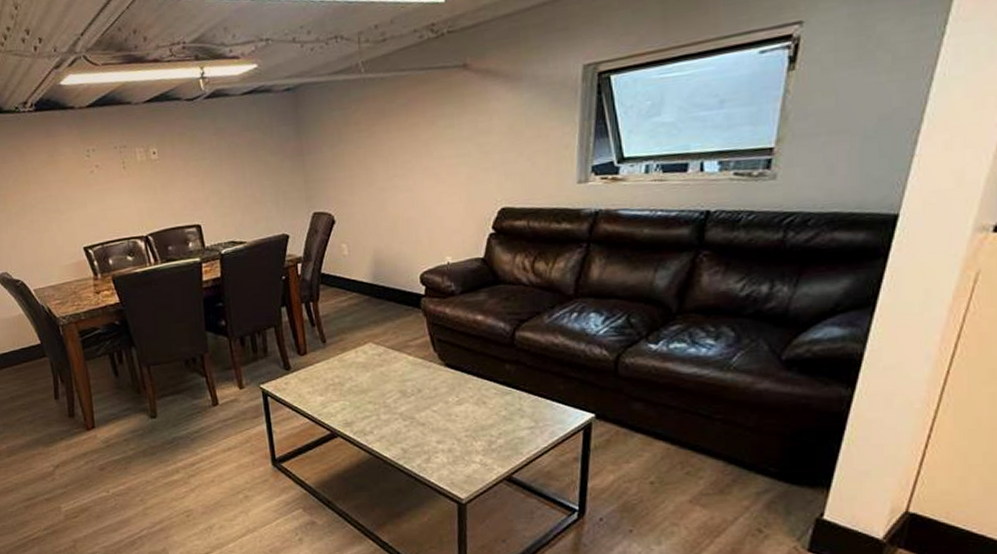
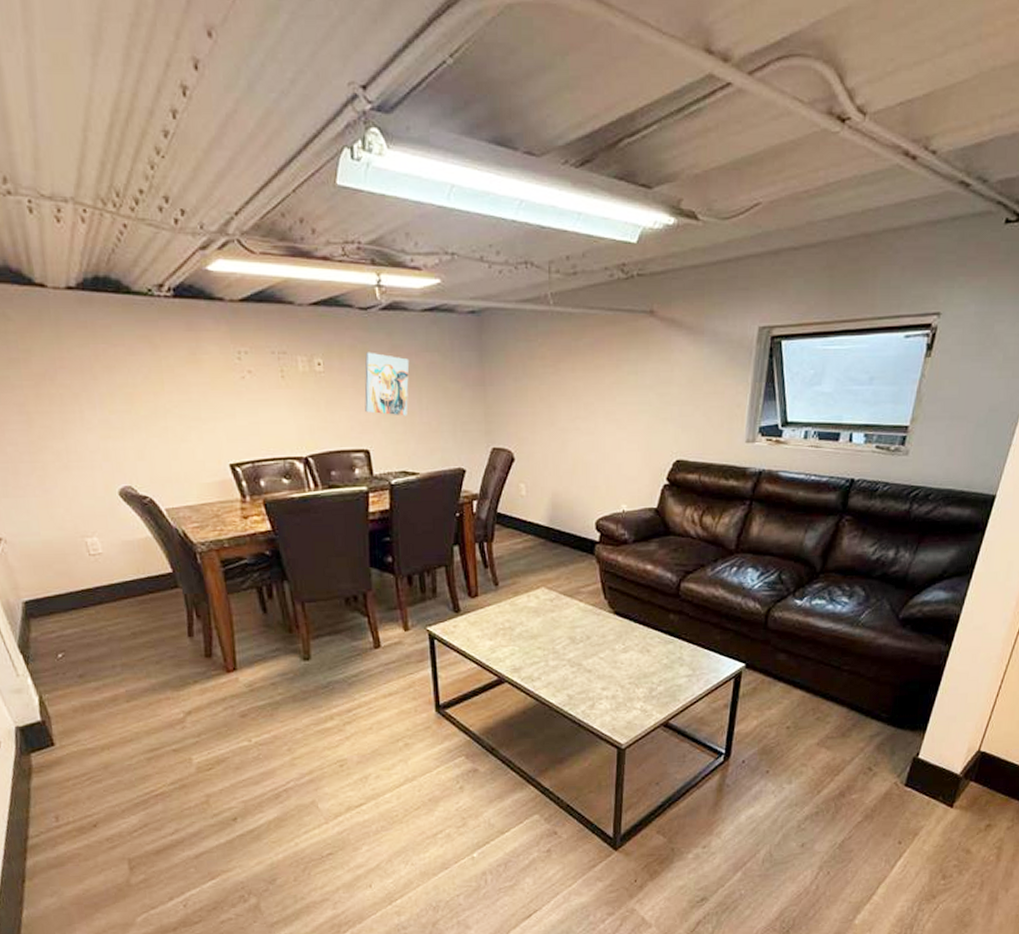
wall art: none [193,137,233,192] -> present [364,352,410,416]

